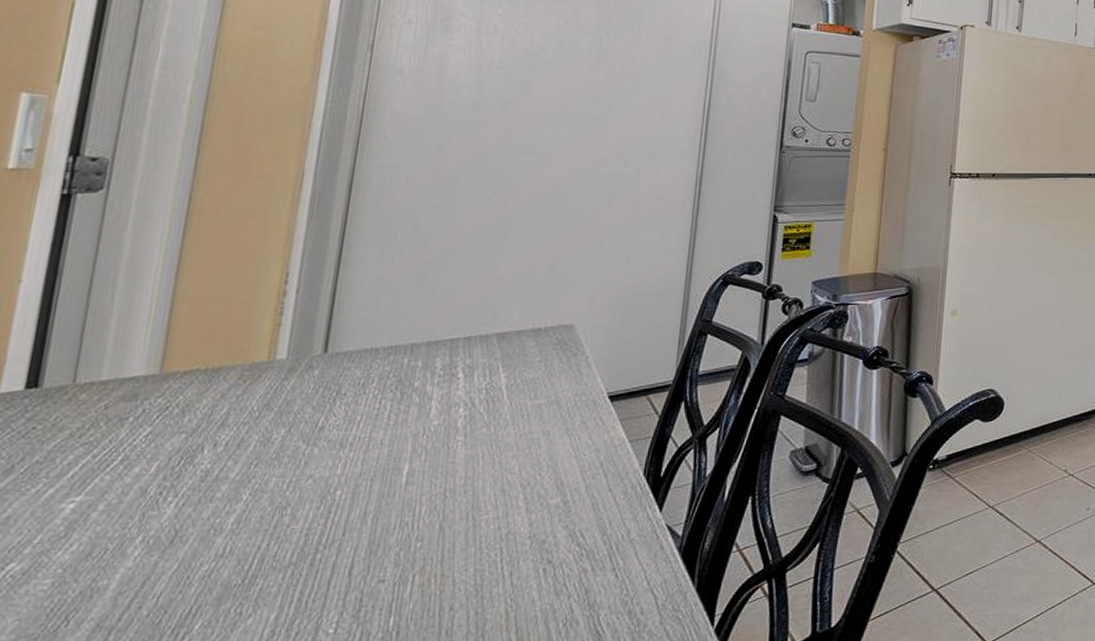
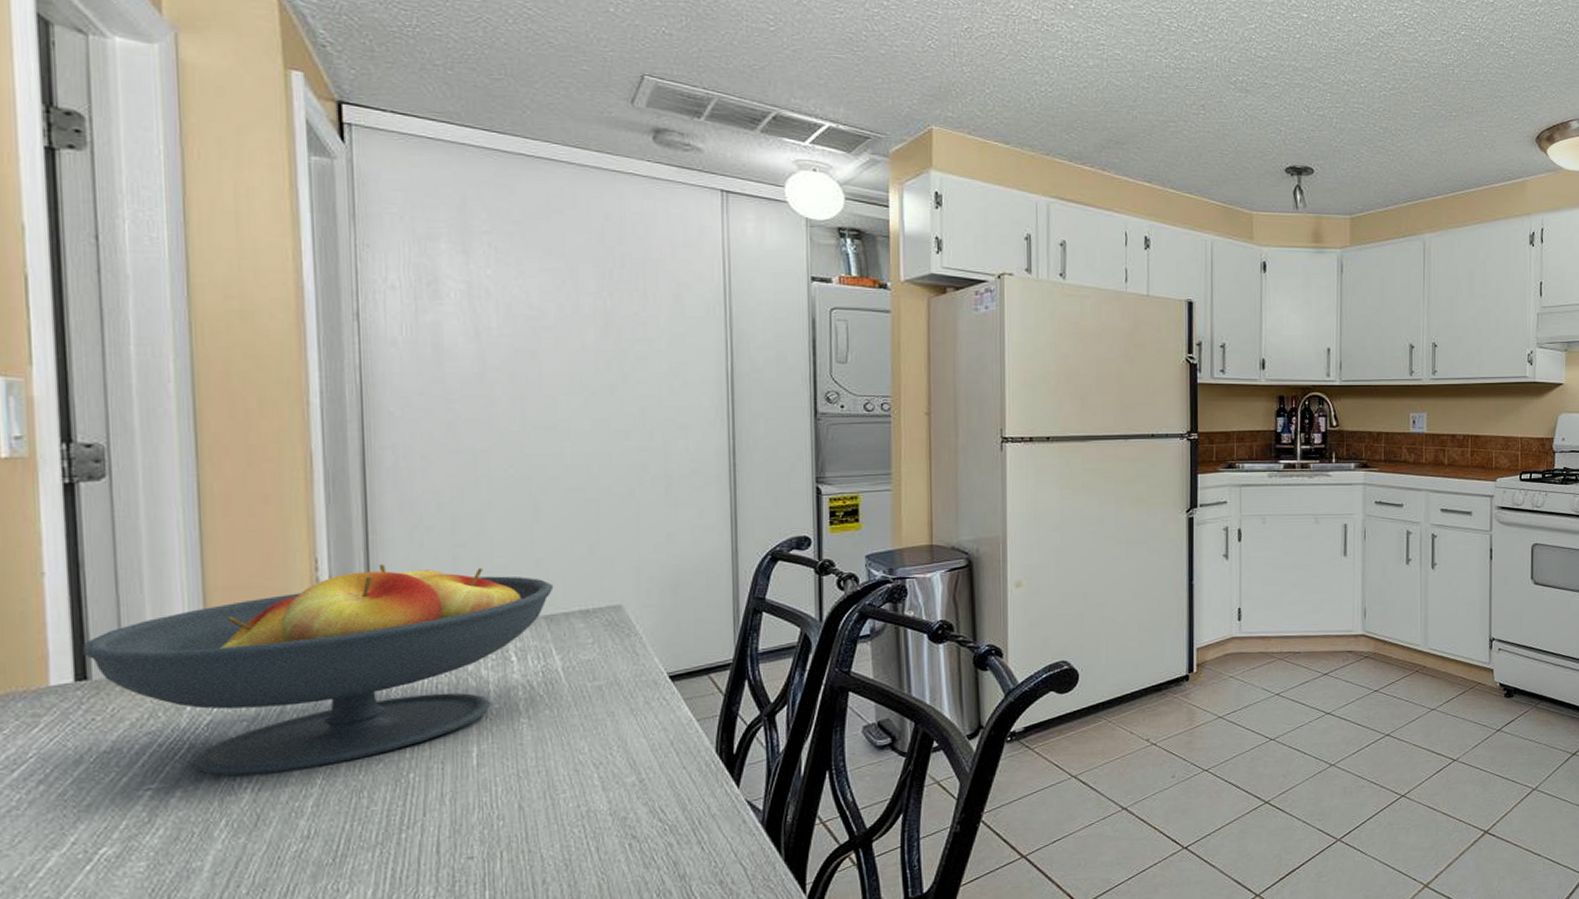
fruit bowl: none [40,279,511,490] -> present [83,564,554,776]

